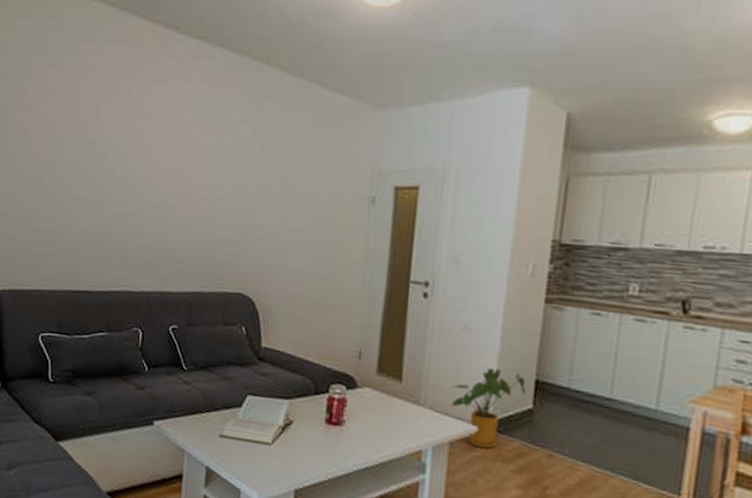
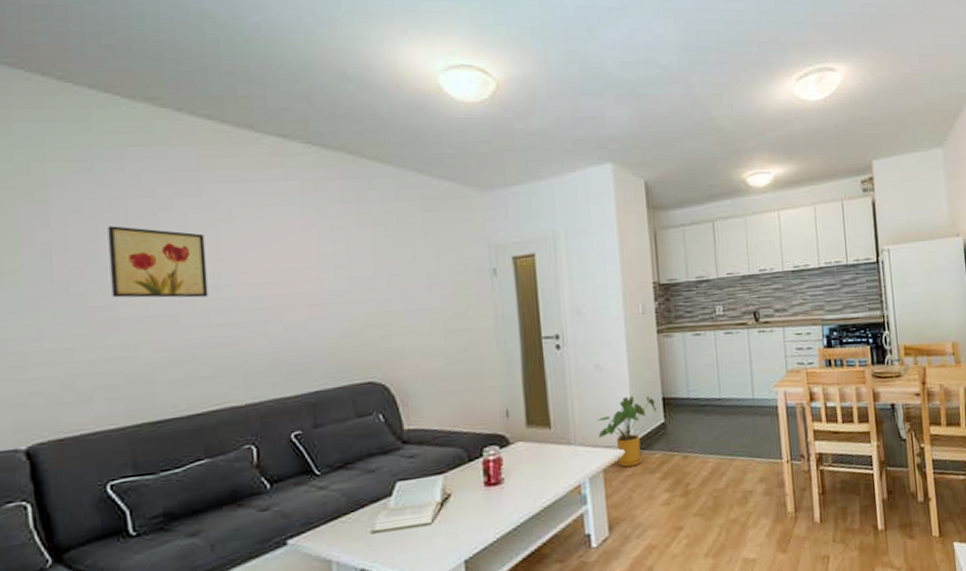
wall art: none [60,114,129,188] -> present [107,226,208,298]

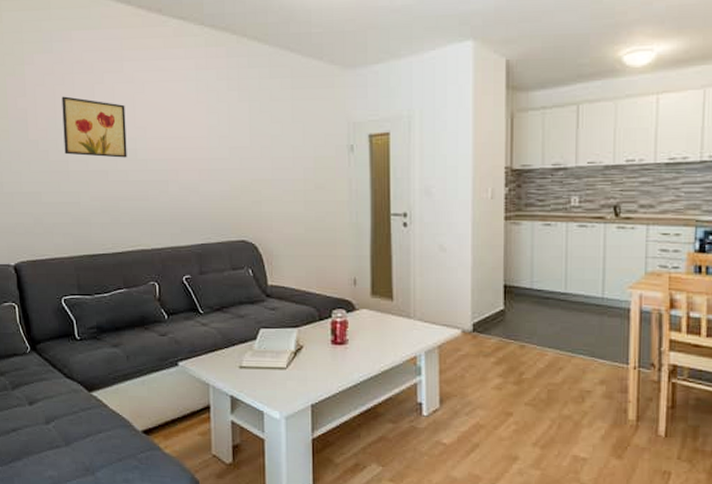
house plant: present [597,395,657,468] -> none [437,279,497,348]

